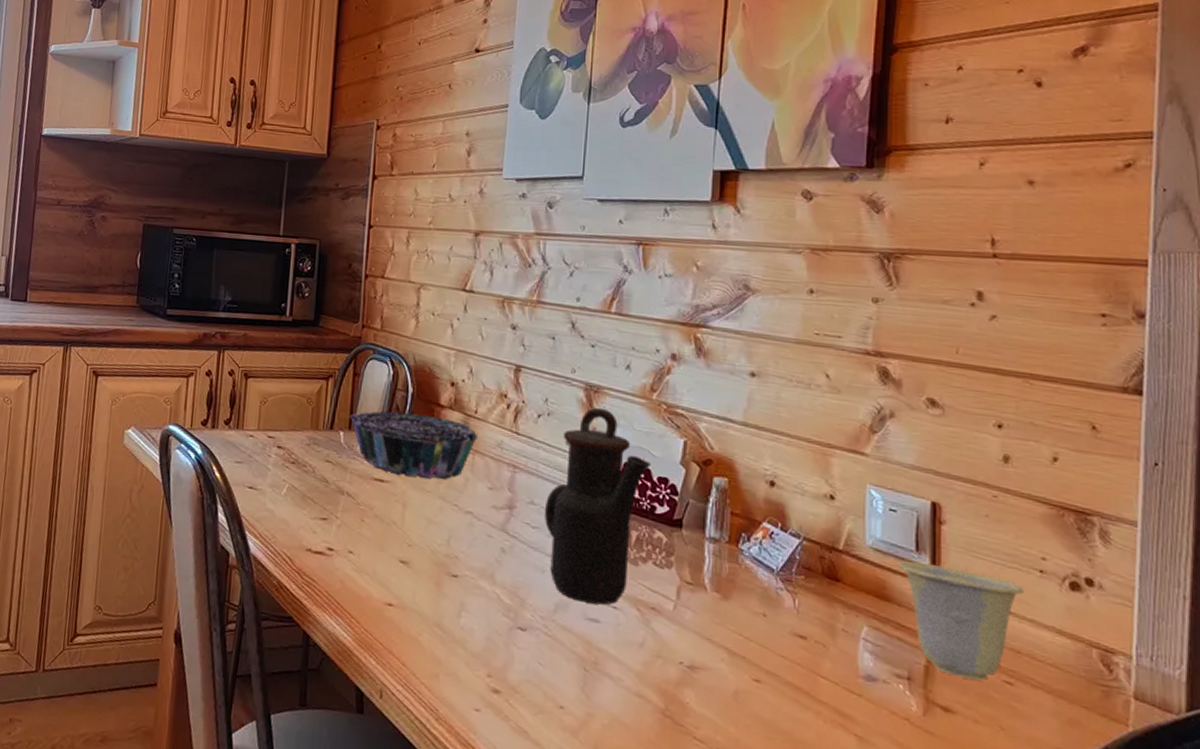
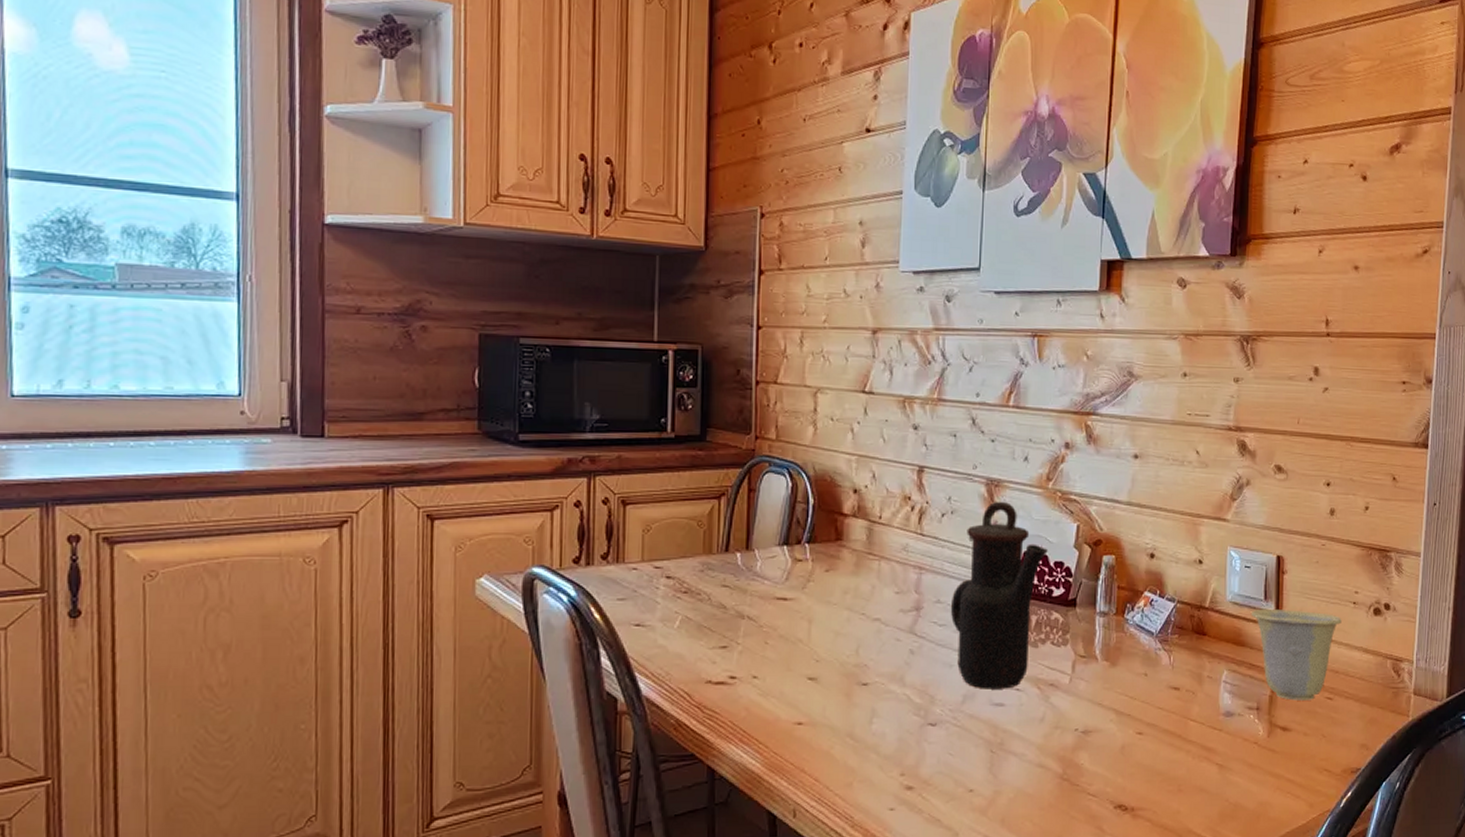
decorative bowl: present [349,411,479,479] -> none [746,525,884,592]

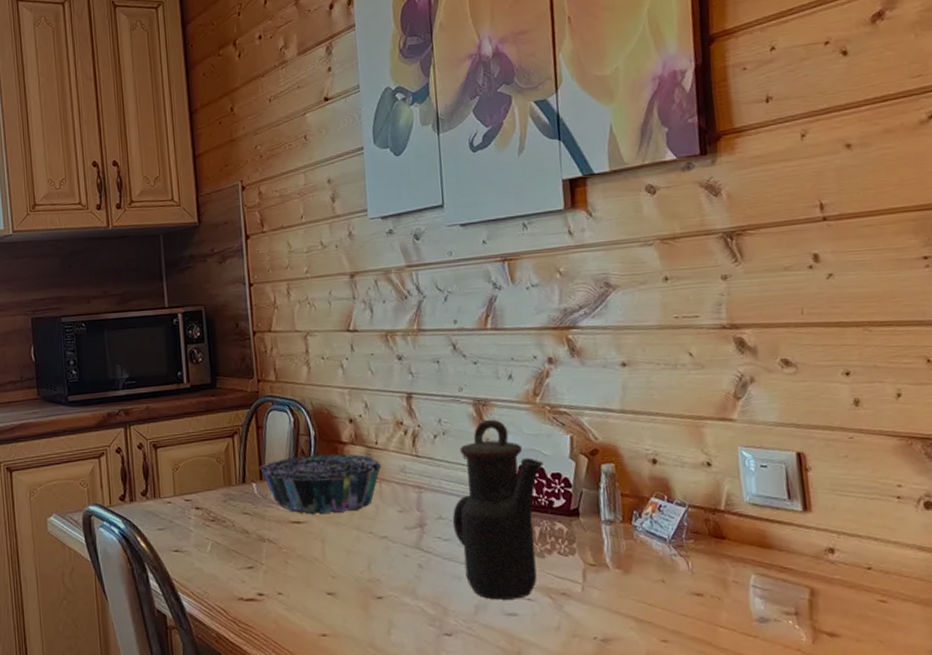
decorative bowl: none [746,525,884,592] -> present [259,453,382,515]
cup: present [1250,608,1342,701] -> none [774,508,886,604]

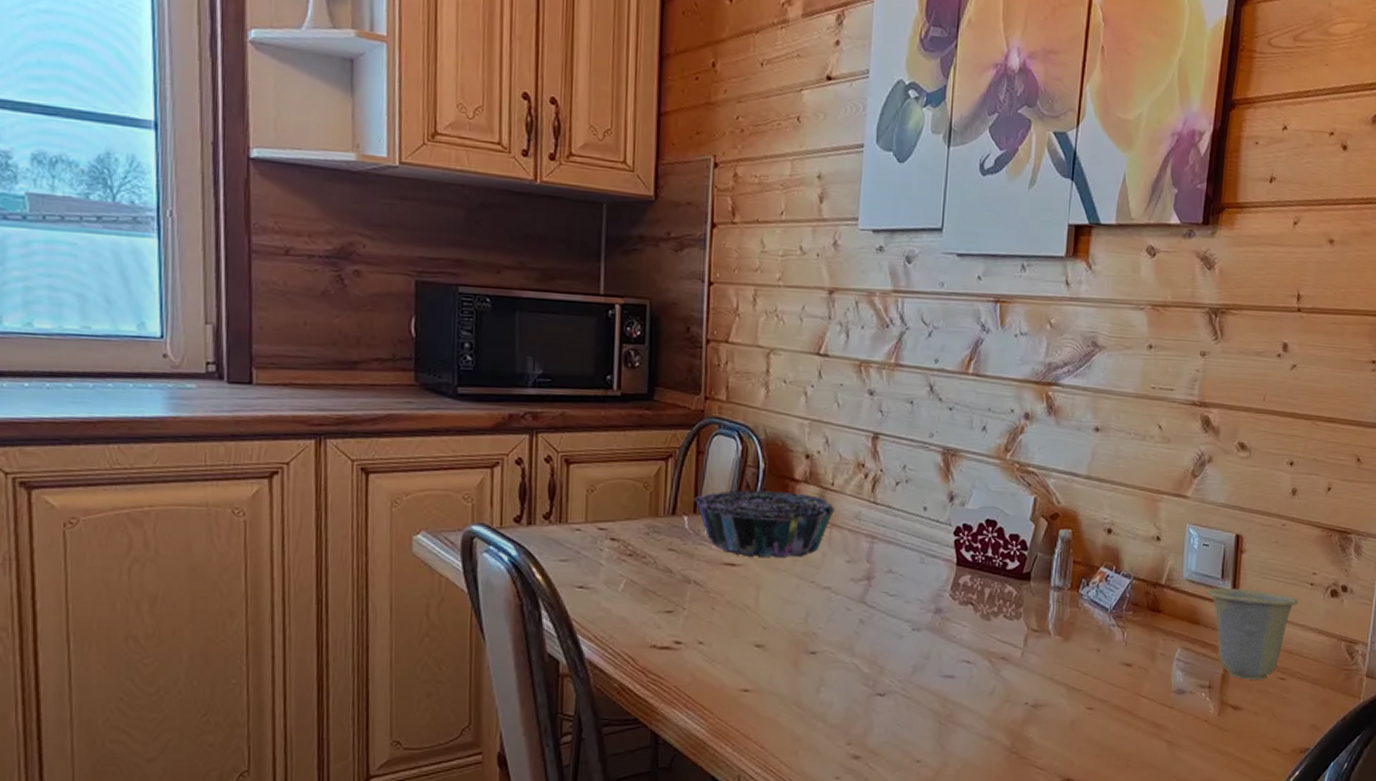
teapot: present [452,419,543,600] -> none [902,470,1004,661]
cup: none [774,508,886,604] -> present [1206,587,1298,680]

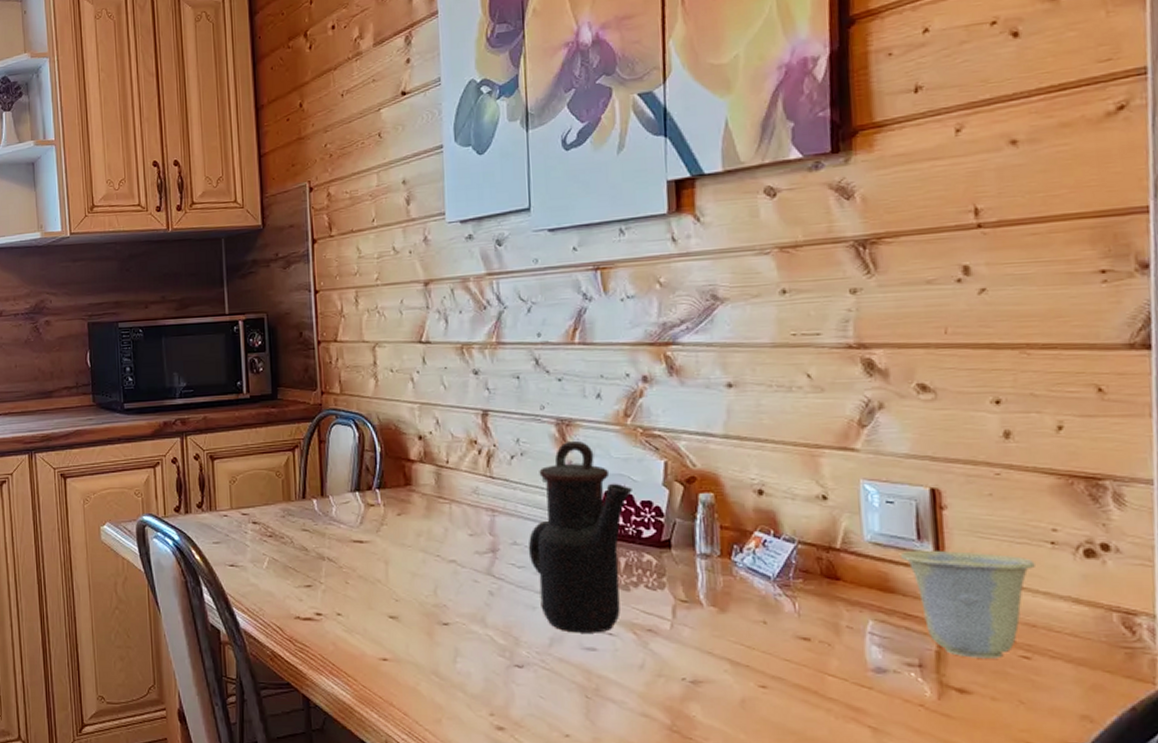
decorative bowl: present [694,489,836,558] -> none [320,471,453,535]
teapot: none [902,470,1004,661] -> present [528,440,632,633]

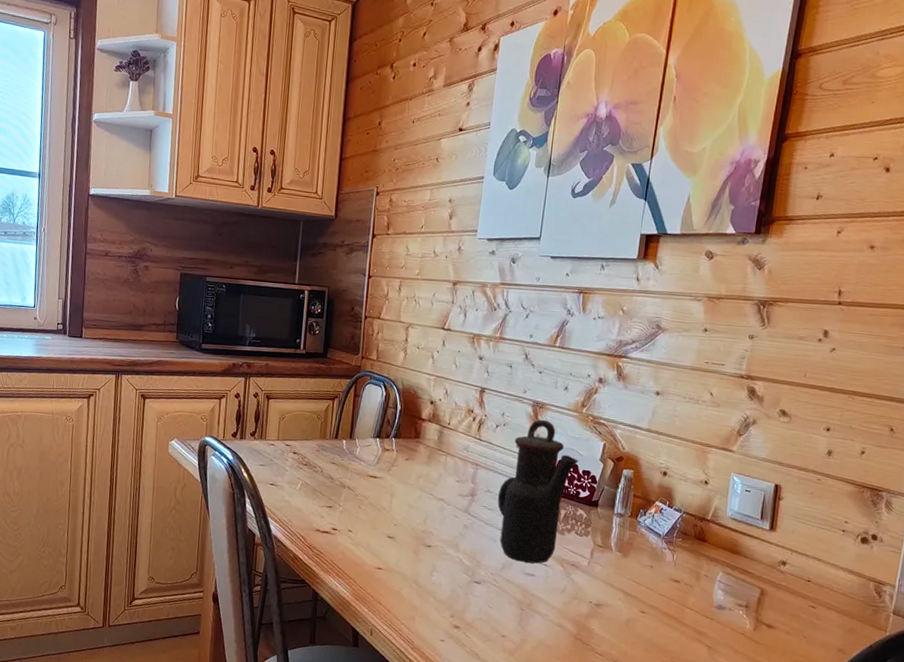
cup: present [899,550,1035,659] -> none [747,526,830,606]

